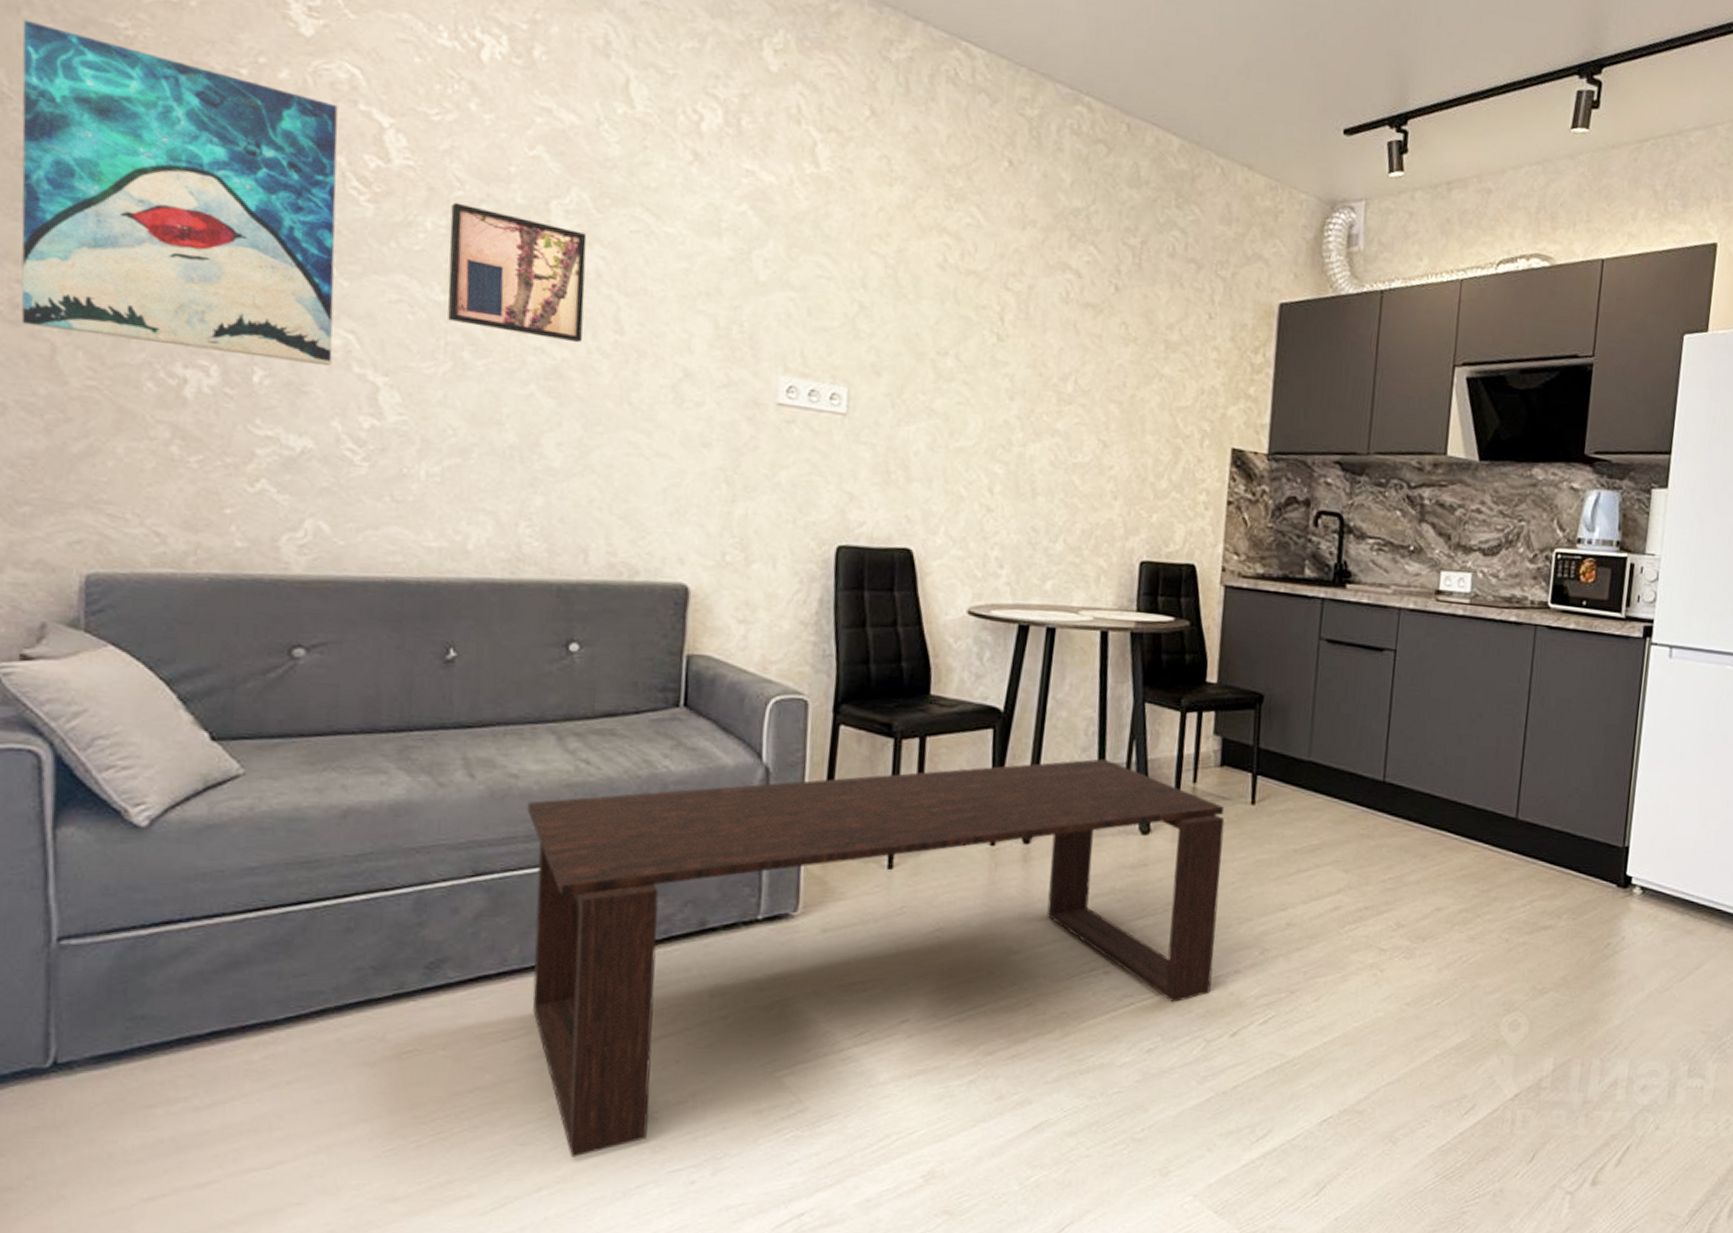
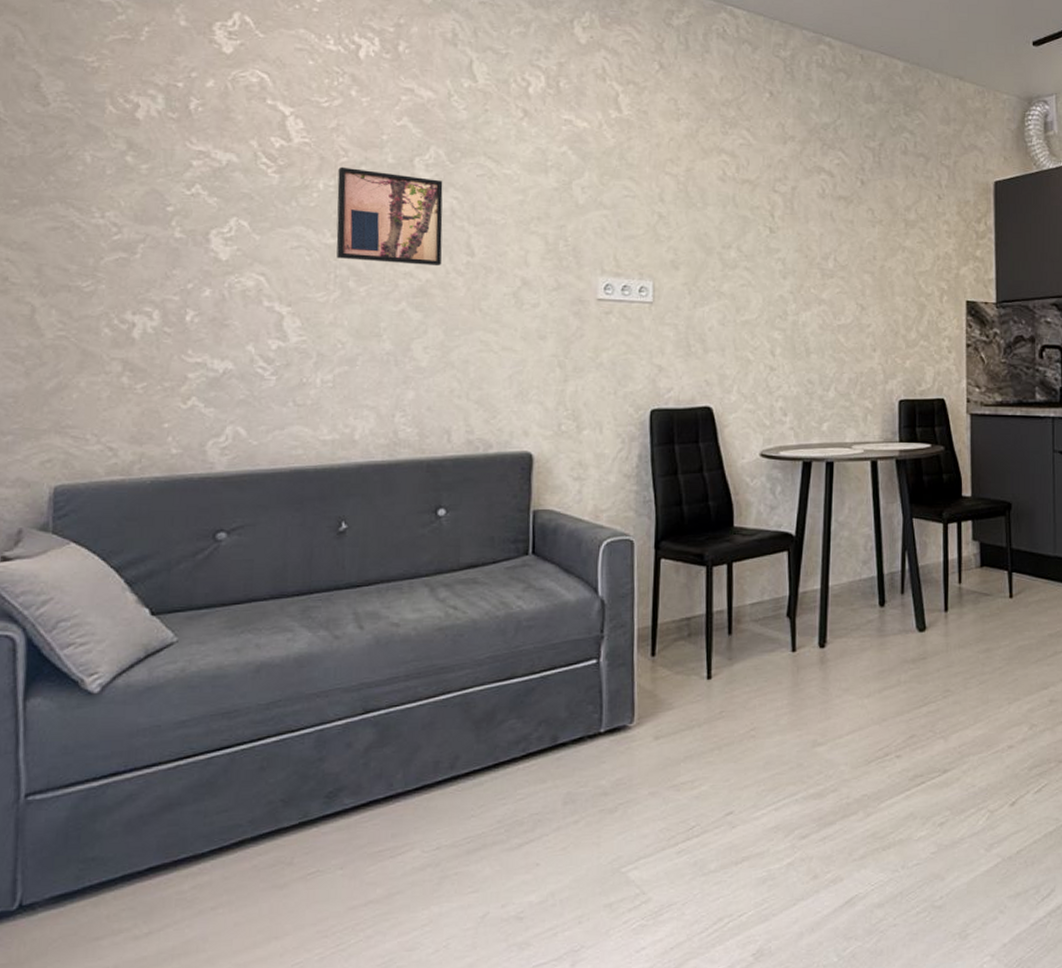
wall art: present [21,19,338,366] -> none [9,63,251,302]
coffee table: present [527,758,1225,1157] -> none [406,569,990,959]

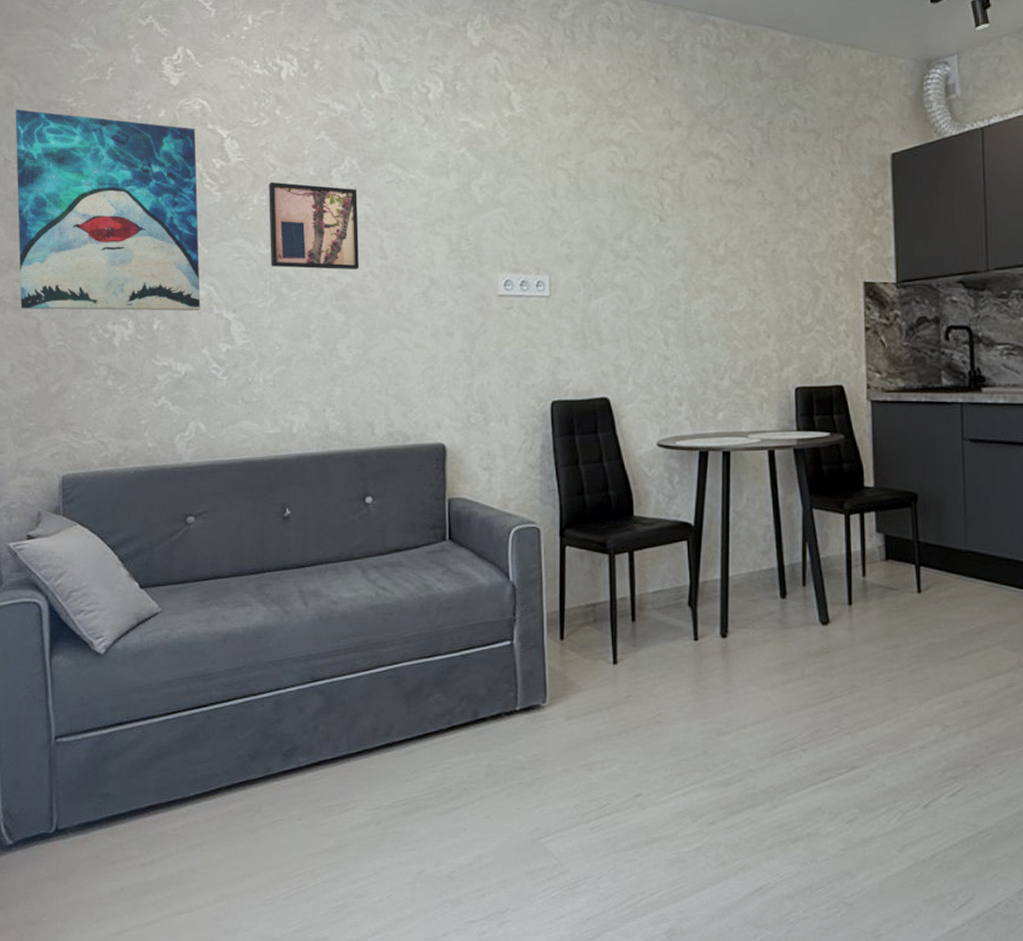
wall art: none [9,63,251,302] -> present [15,109,201,311]

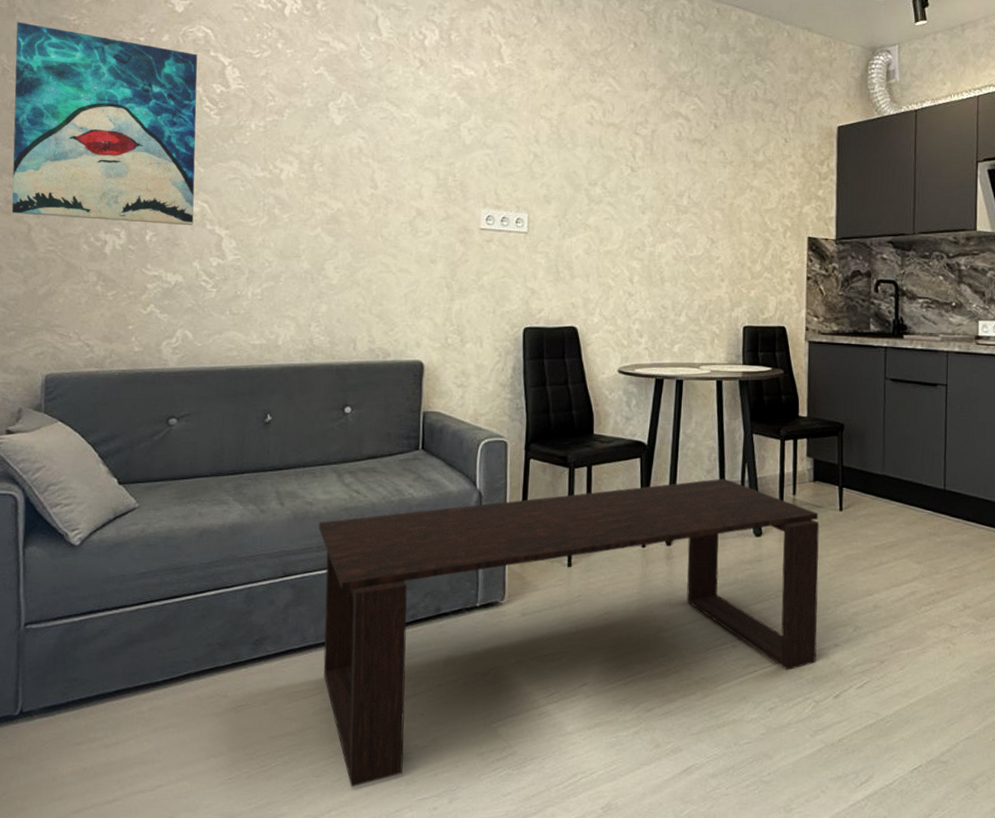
wall art: present [269,181,360,270] -> none [265,110,352,197]
coffee table: none [345,560,900,909] -> present [318,478,820,787]

